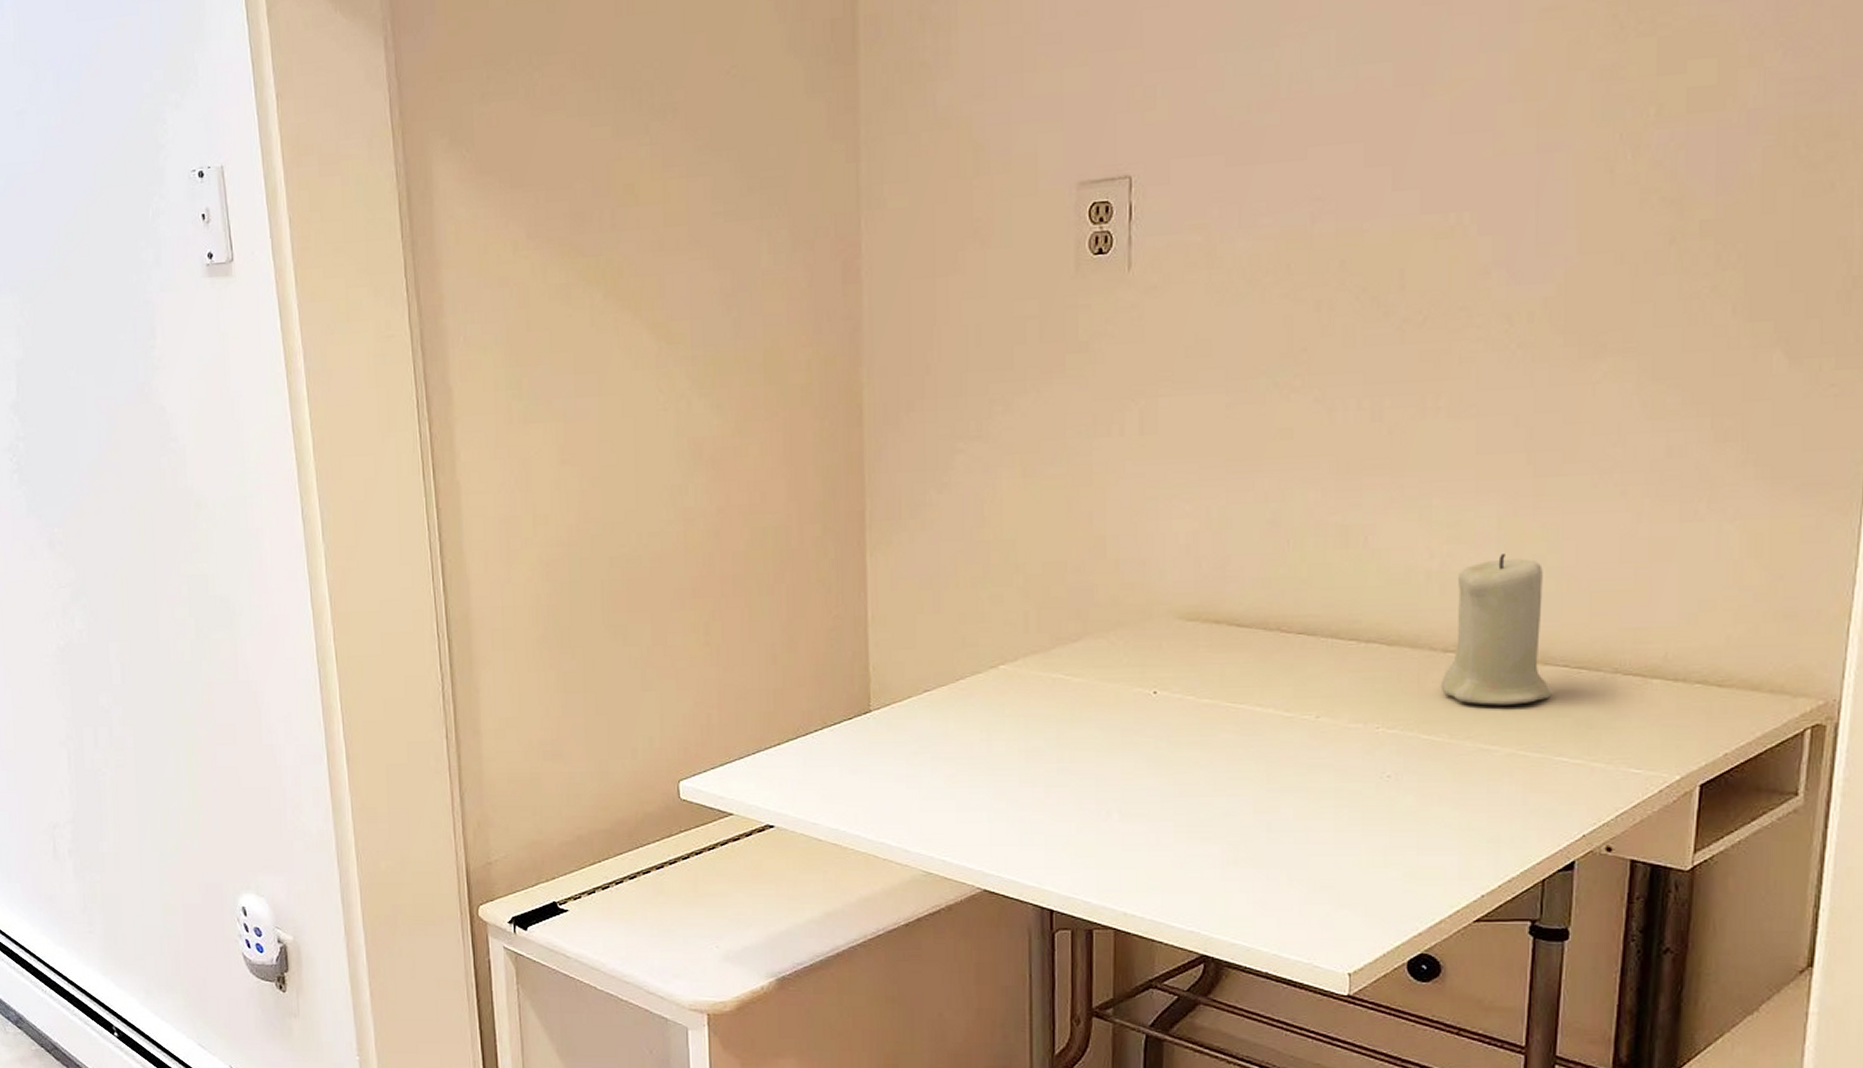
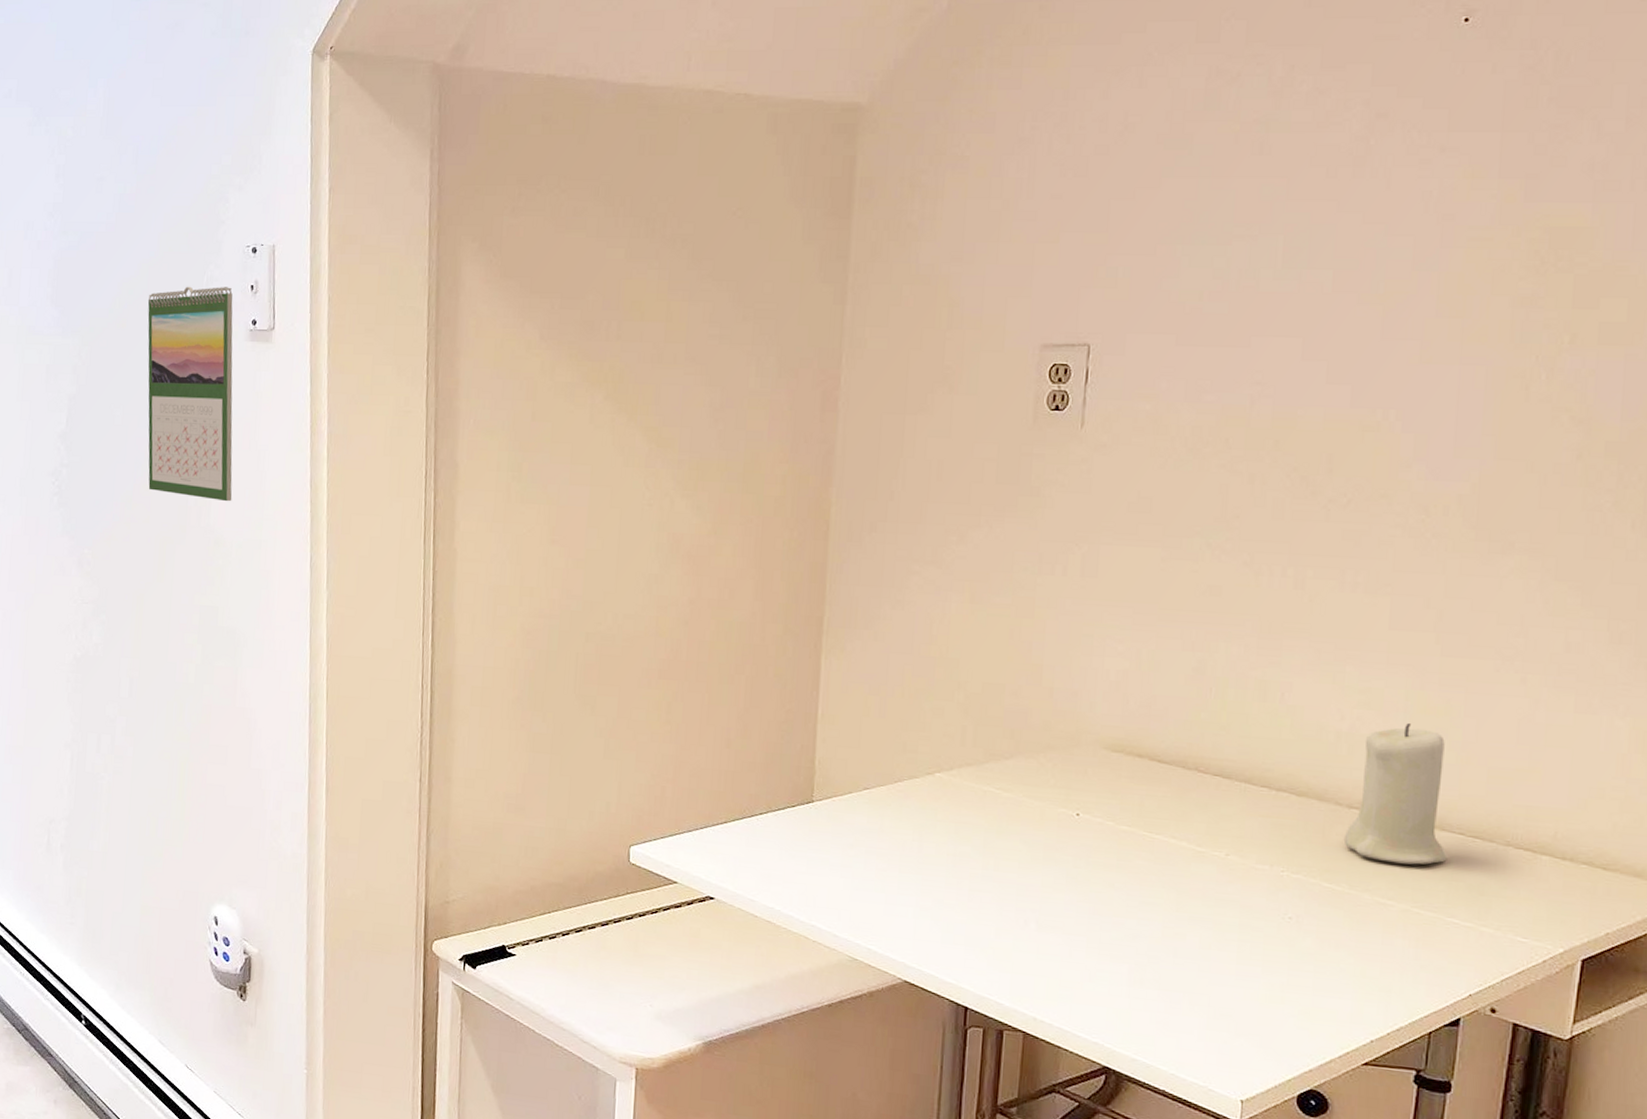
calendar: none [89,219,209,459] -> present [147,286,233,502]

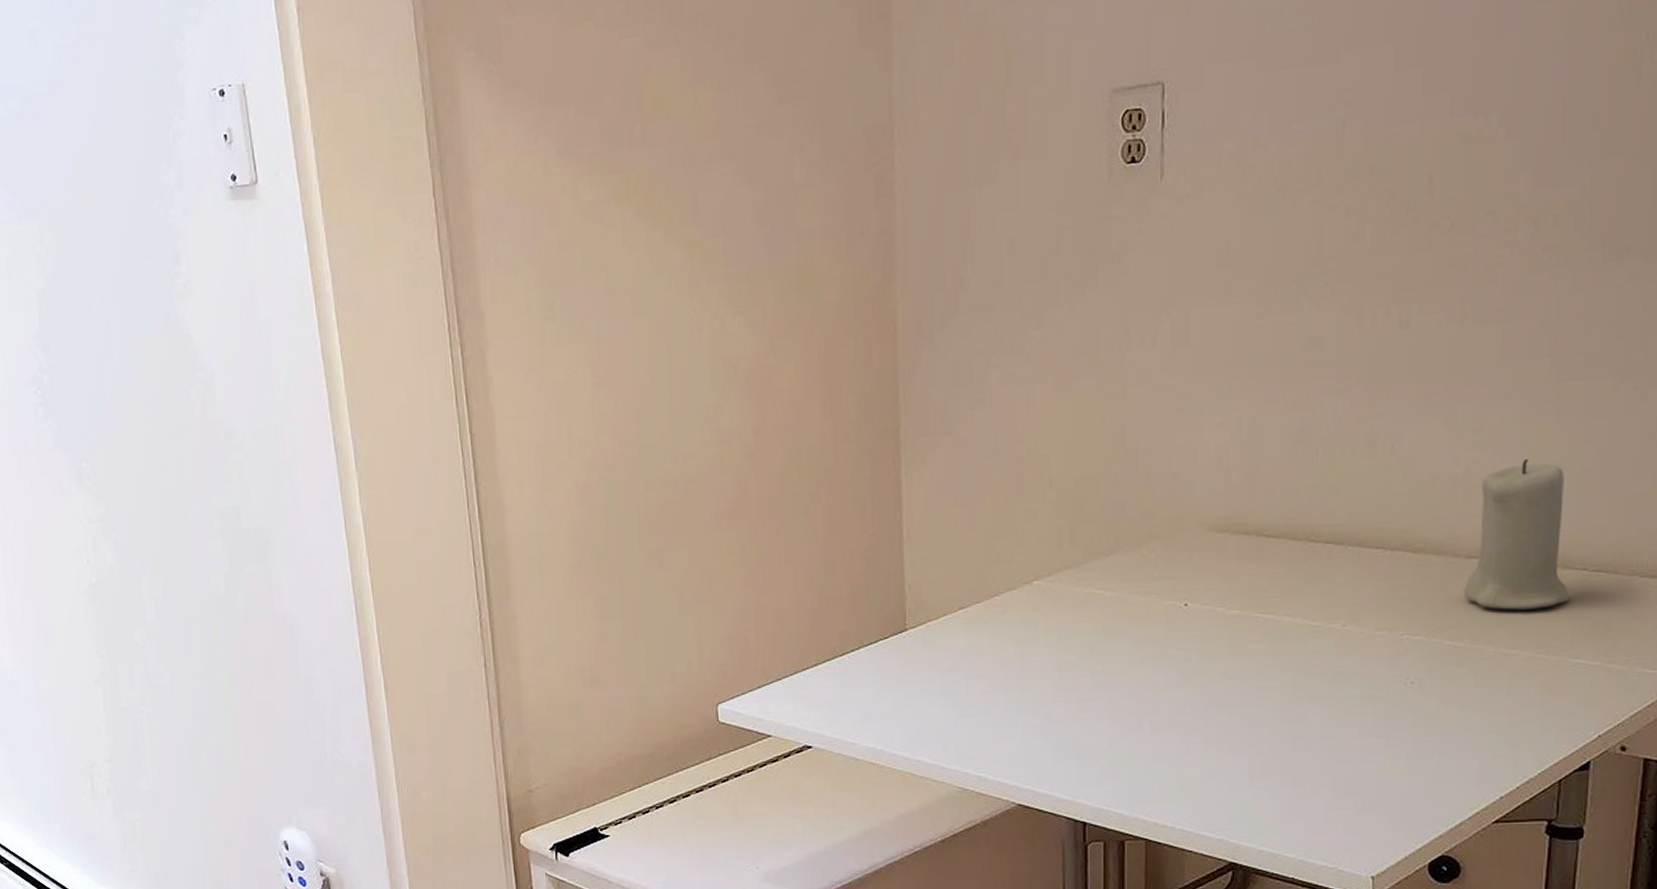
calendar: present [147,286,233,502] -> none [109,140,238,388]

